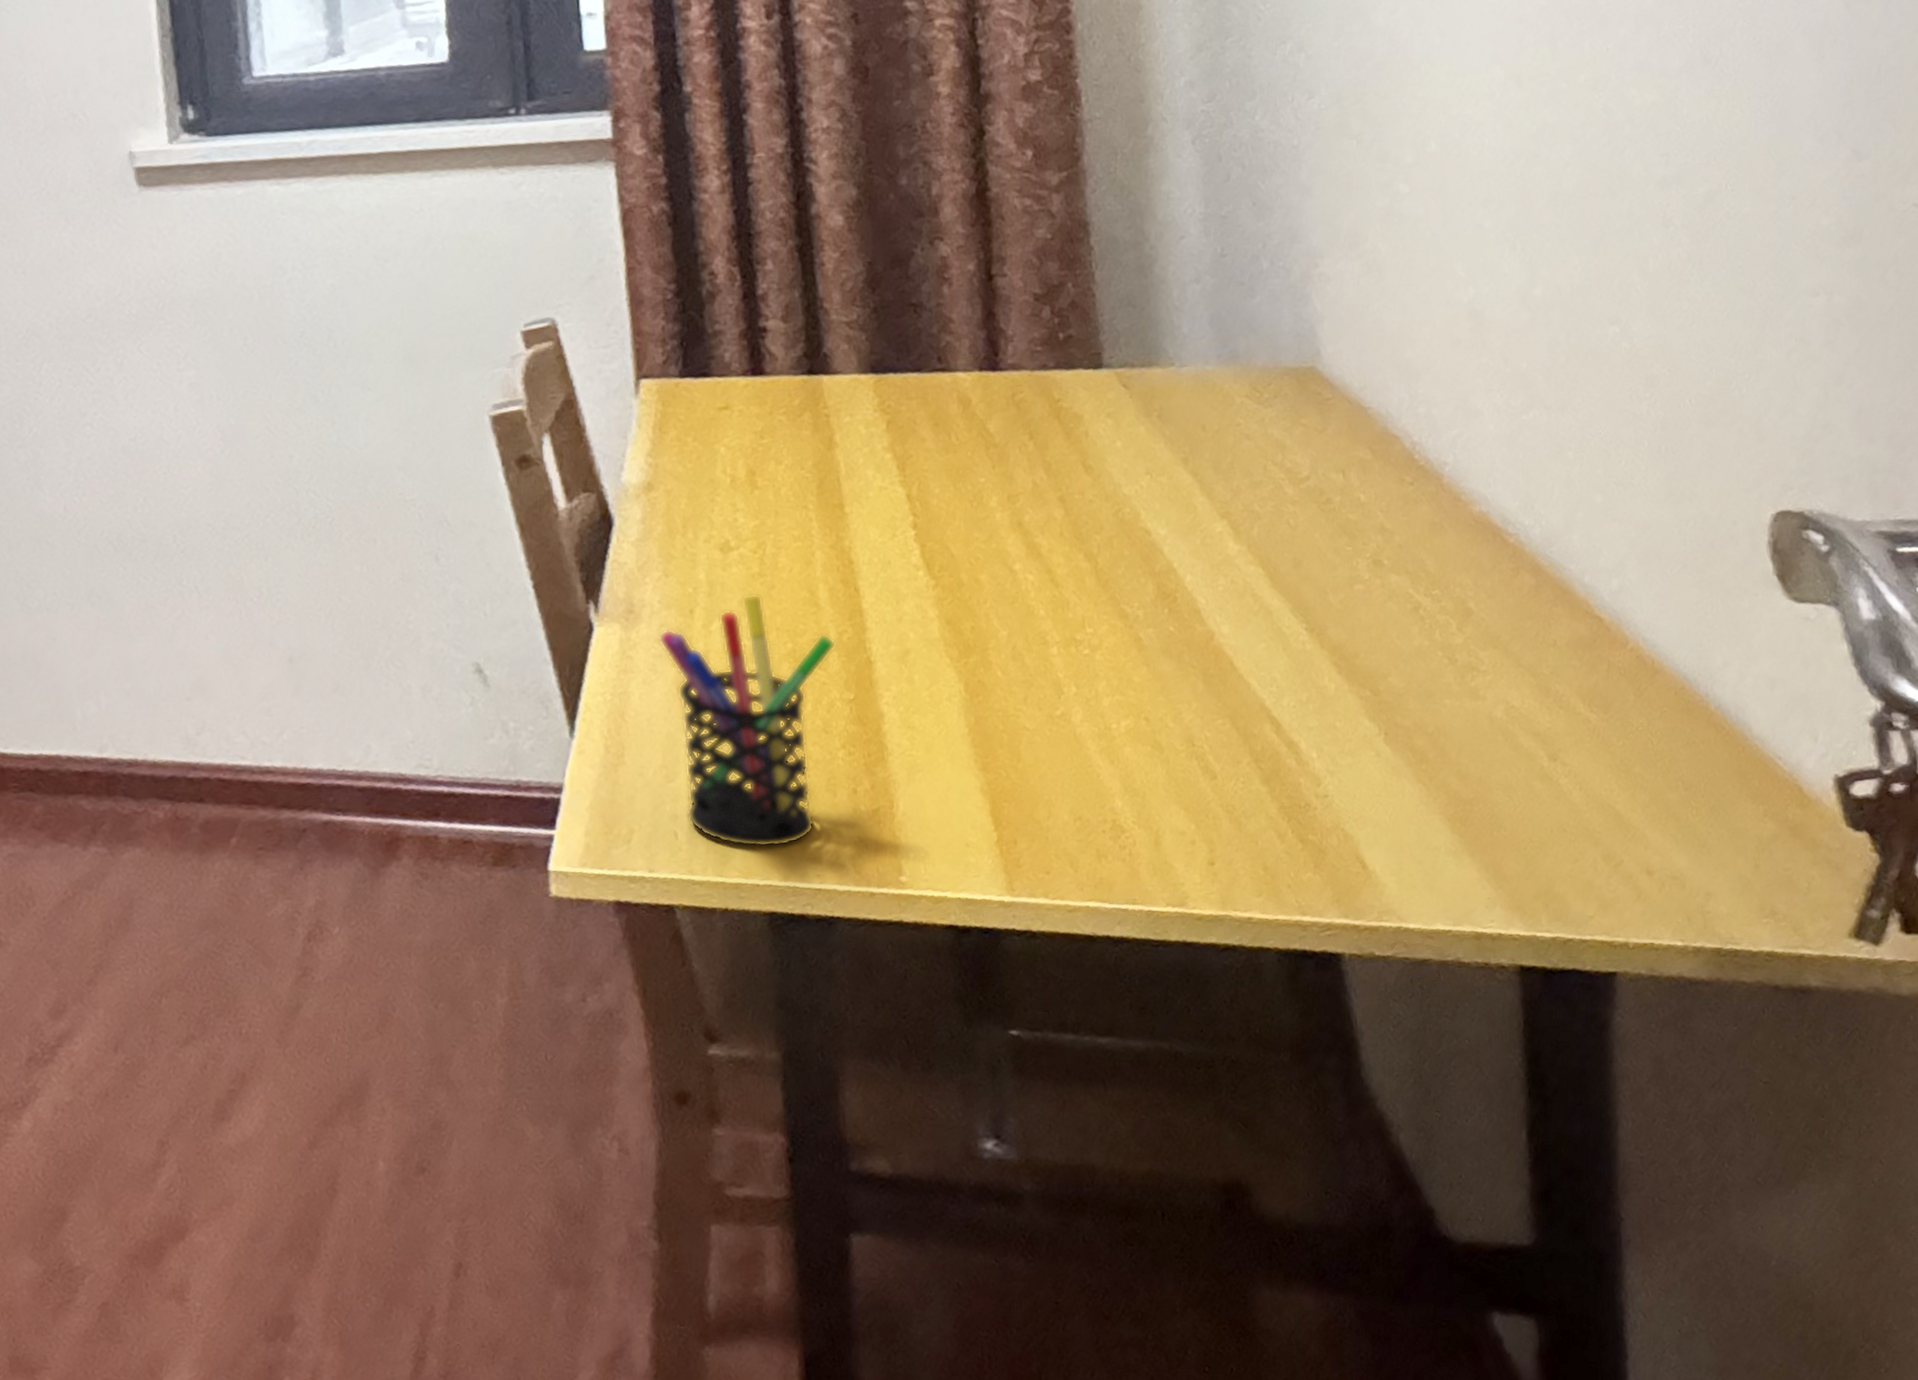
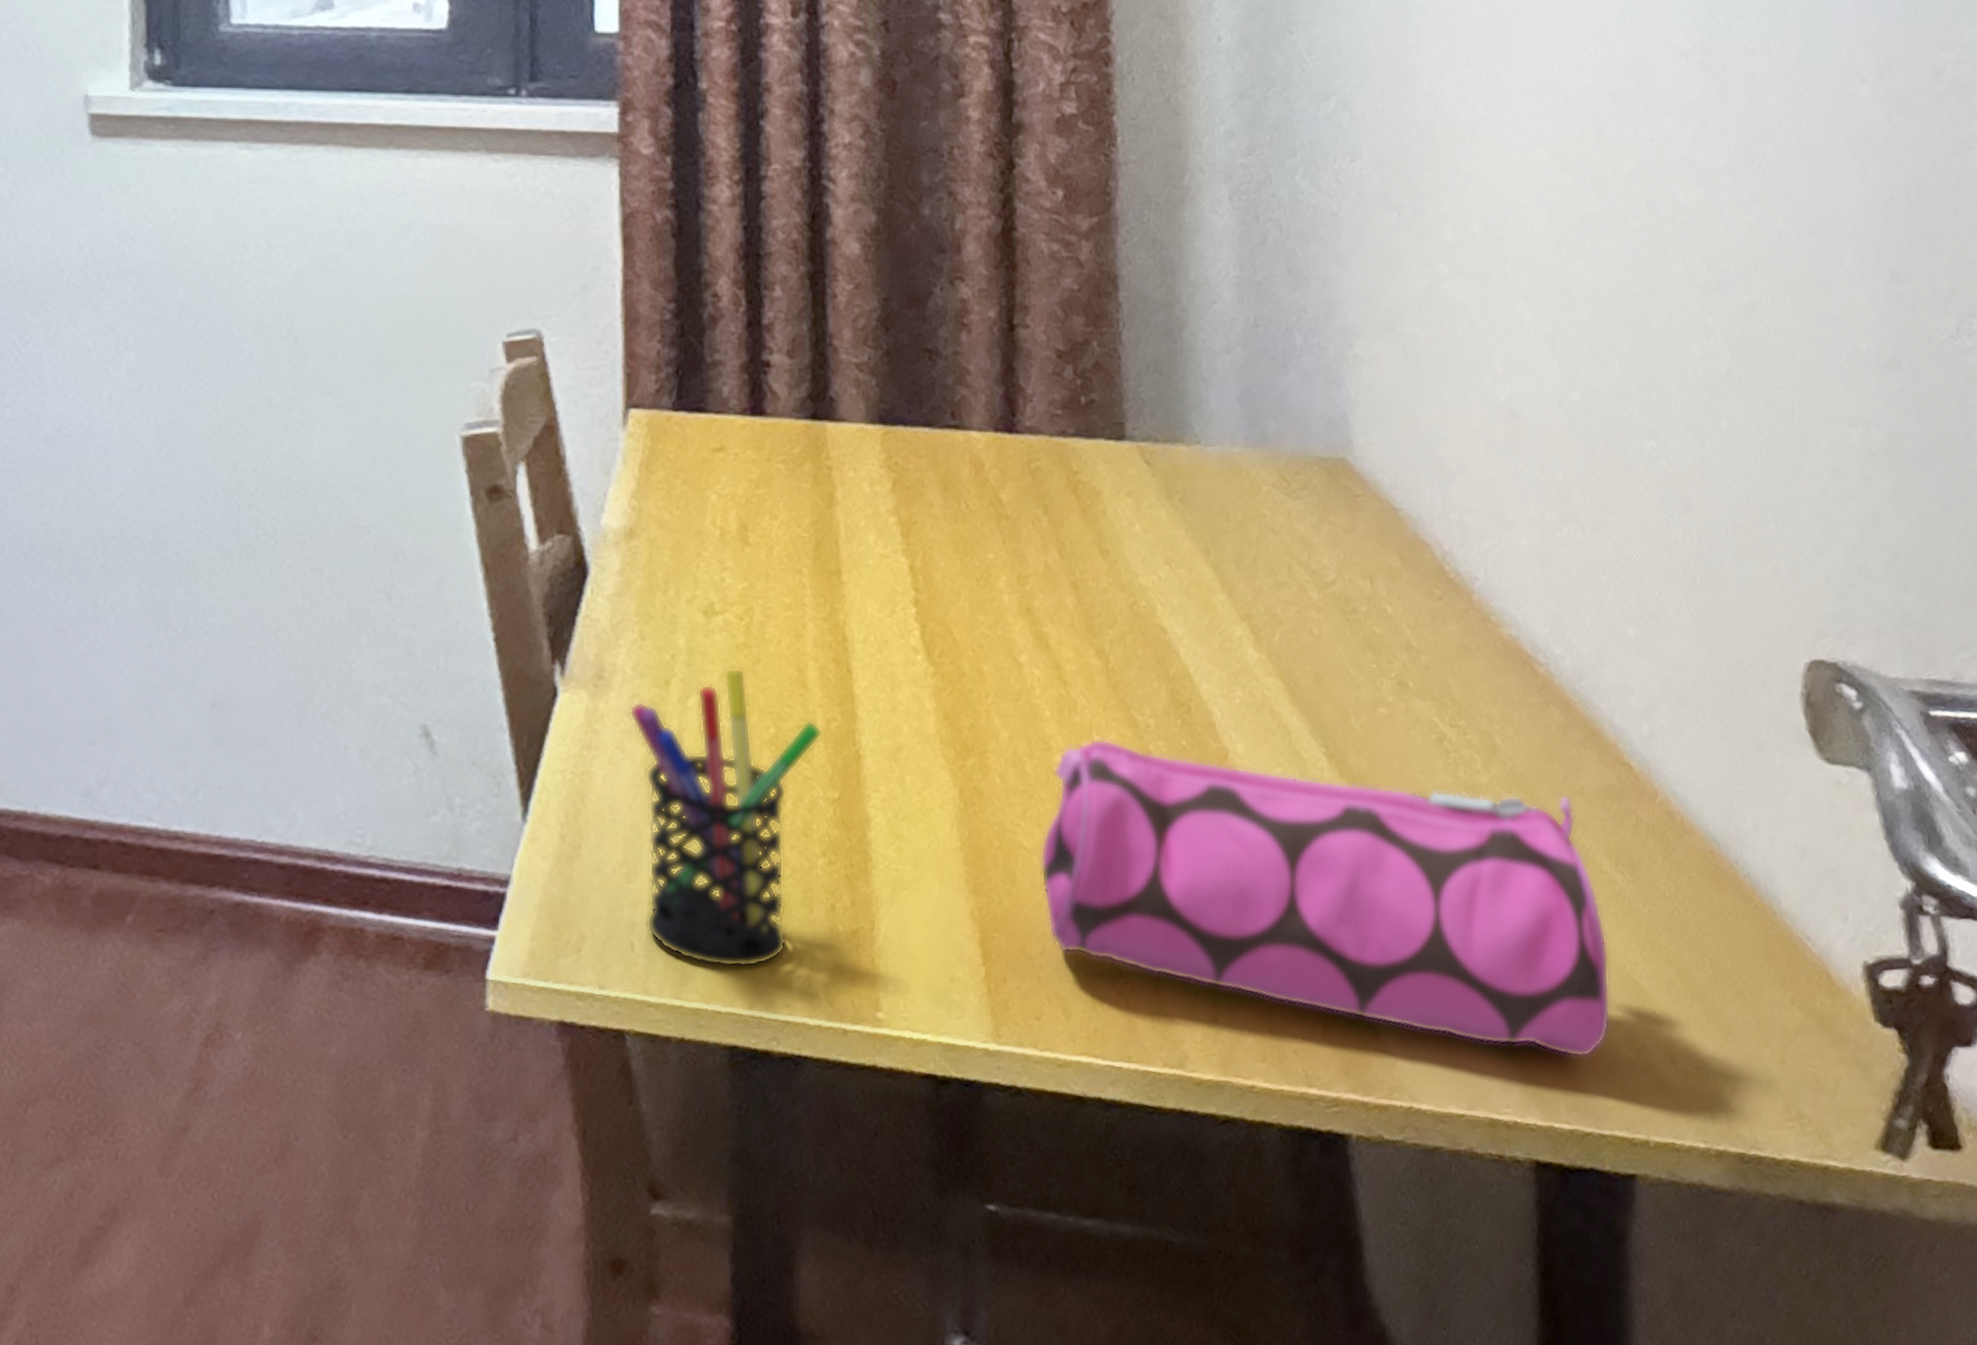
pencil case: none [1042,630,1588,876] -> present [1040,738,1611,1058]

